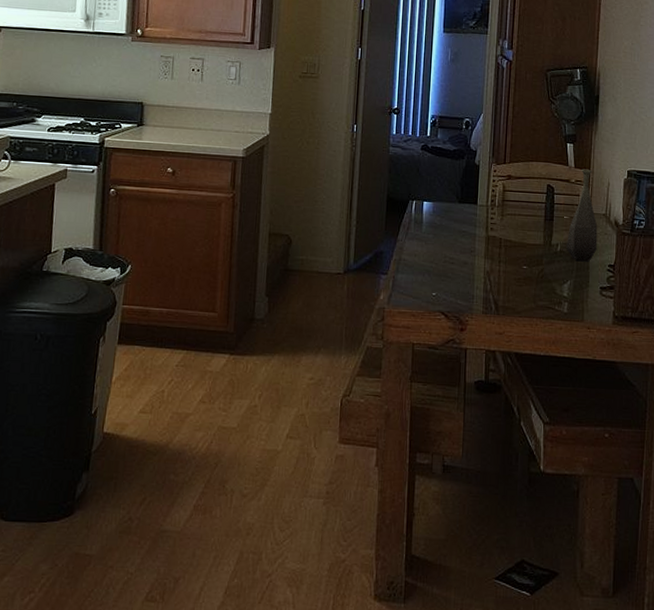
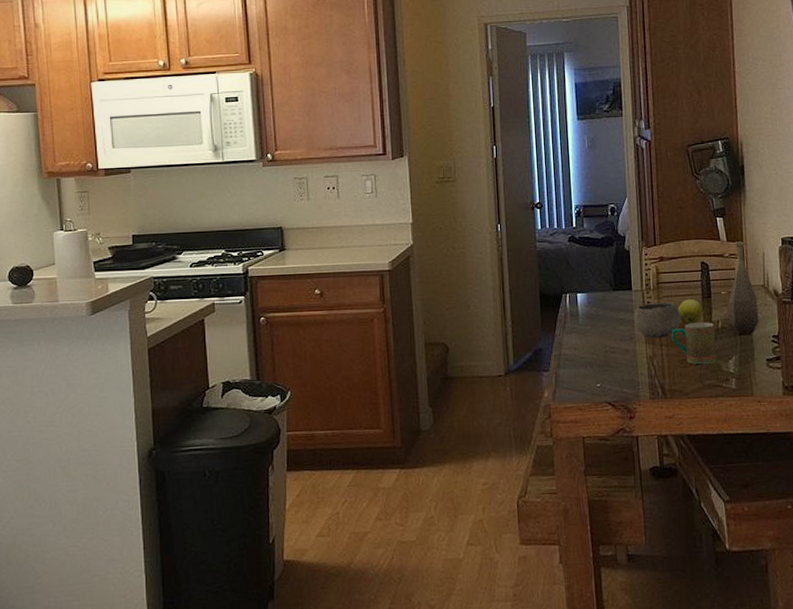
bowl: none [476,219,521,255] -> present [634,302,681,339]
mug: none [510,243,553,285] -> present [671,322,717,364]
apple: none [519,219,544,245] -> present [677,299,703,324]

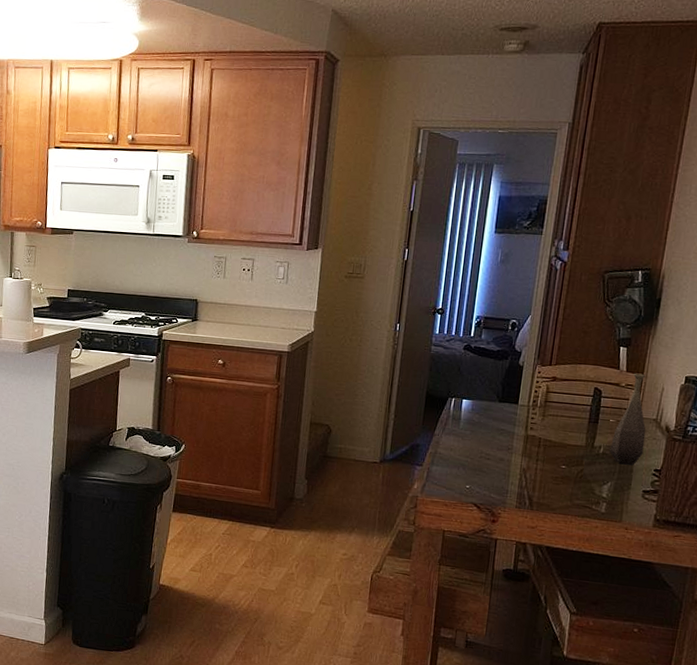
bowl: present [634,302,681,339] -> none [514,419,563,454]
mug: present [671,322,717,364] -> none [549,444,595,485]
apple: present [677,299,703,324] -> none [560,421,587,446]

